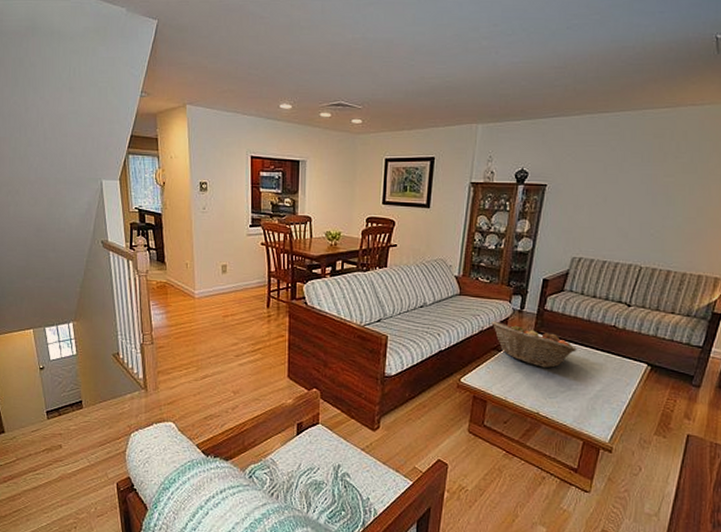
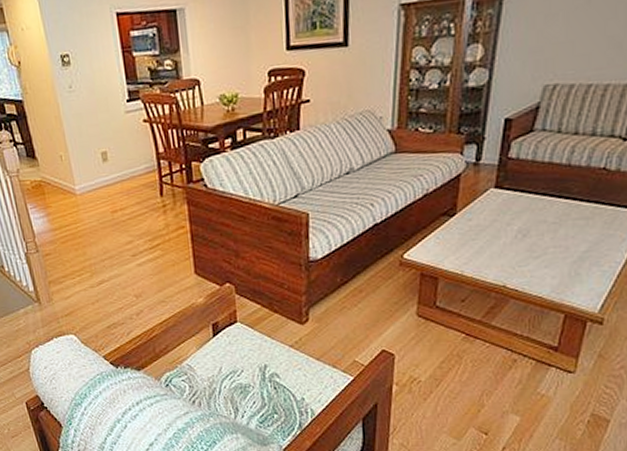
fruit basket: present [491,321,577,368] -> none [438,179,554,231]

